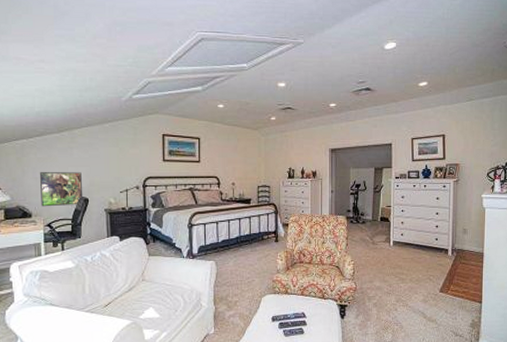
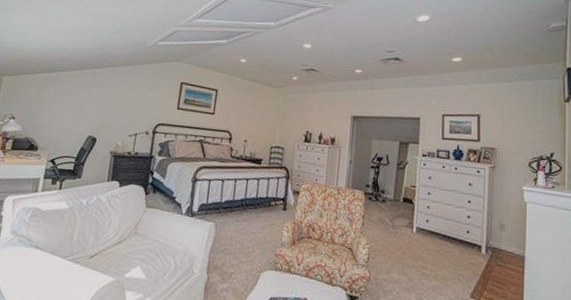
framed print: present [40,172,83,207] -> none [49,106,95,144]

